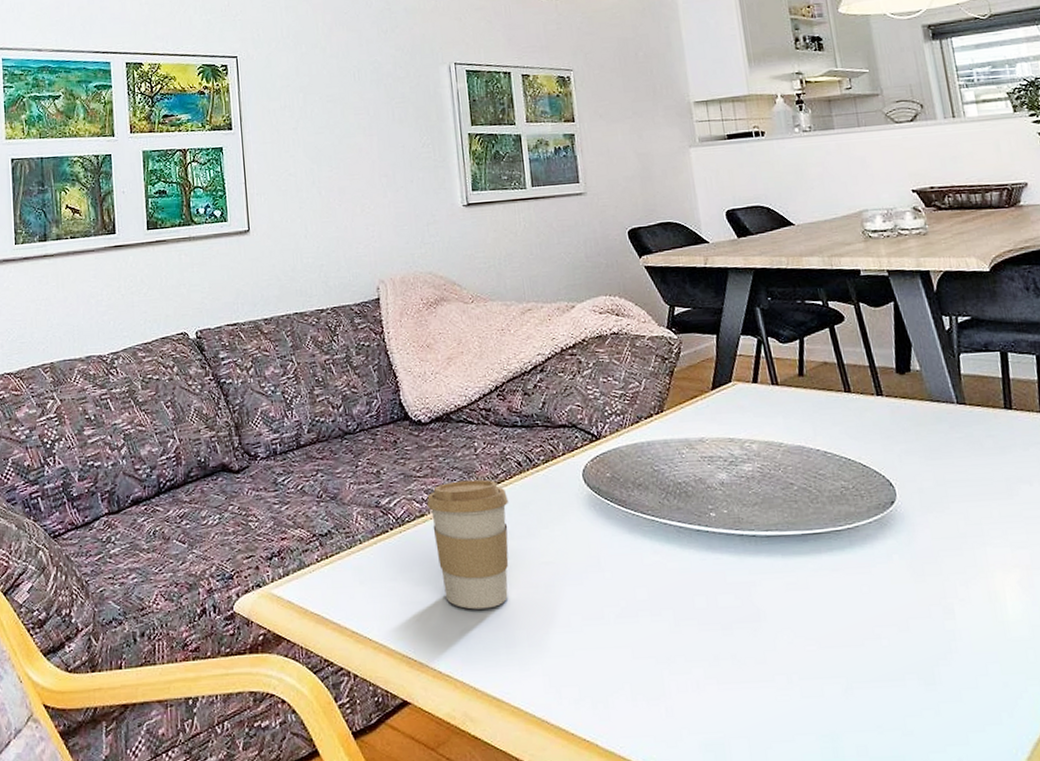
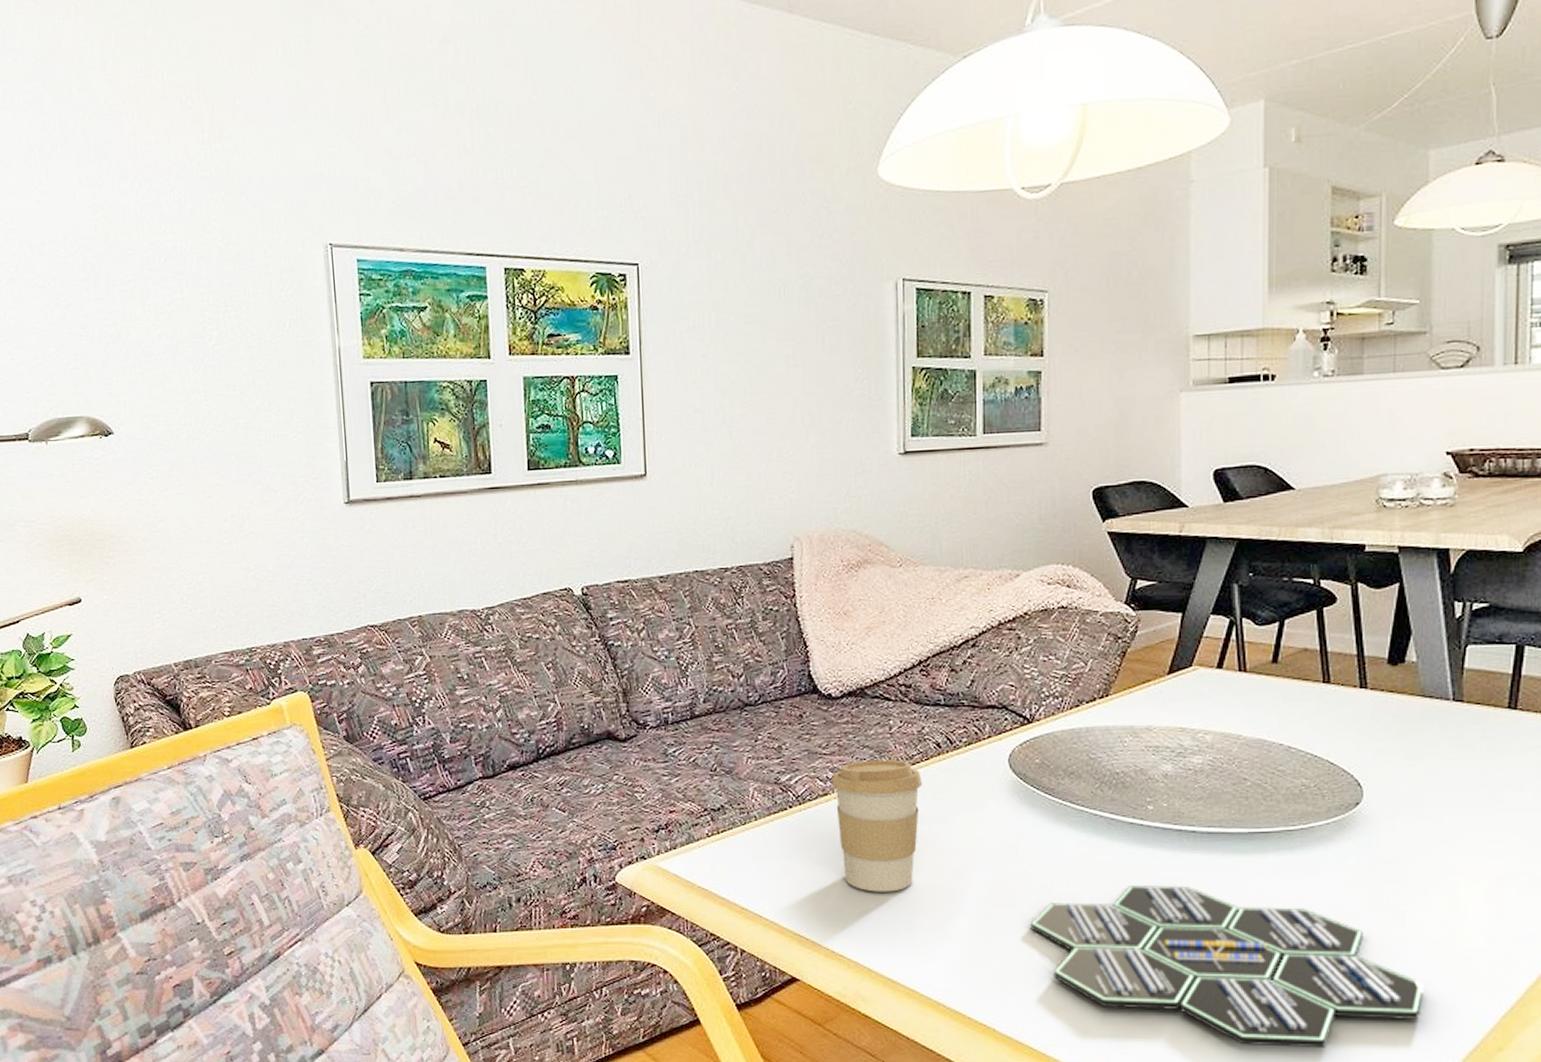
board game: none [619,589,984,748] -> present [1031,885,1424,1049]

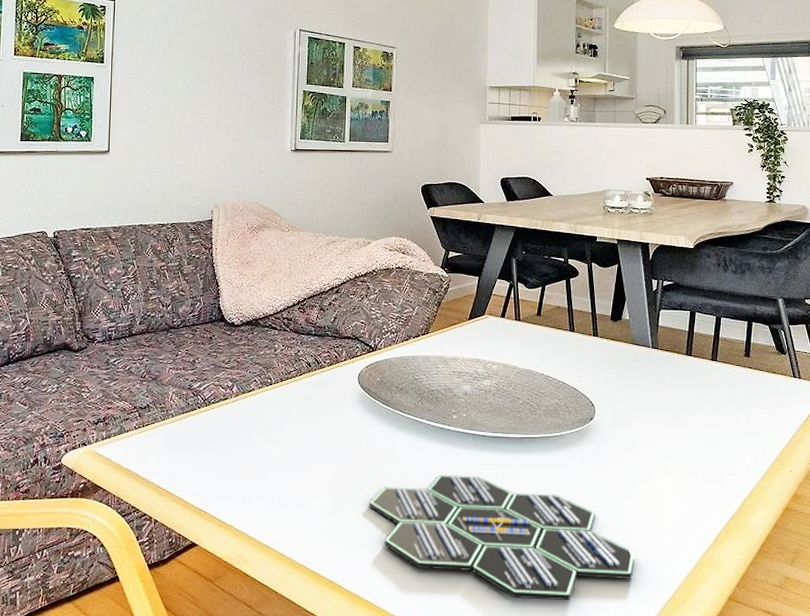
coffee cup: present [831,759,922,892] -> none [230,374,296,476]

